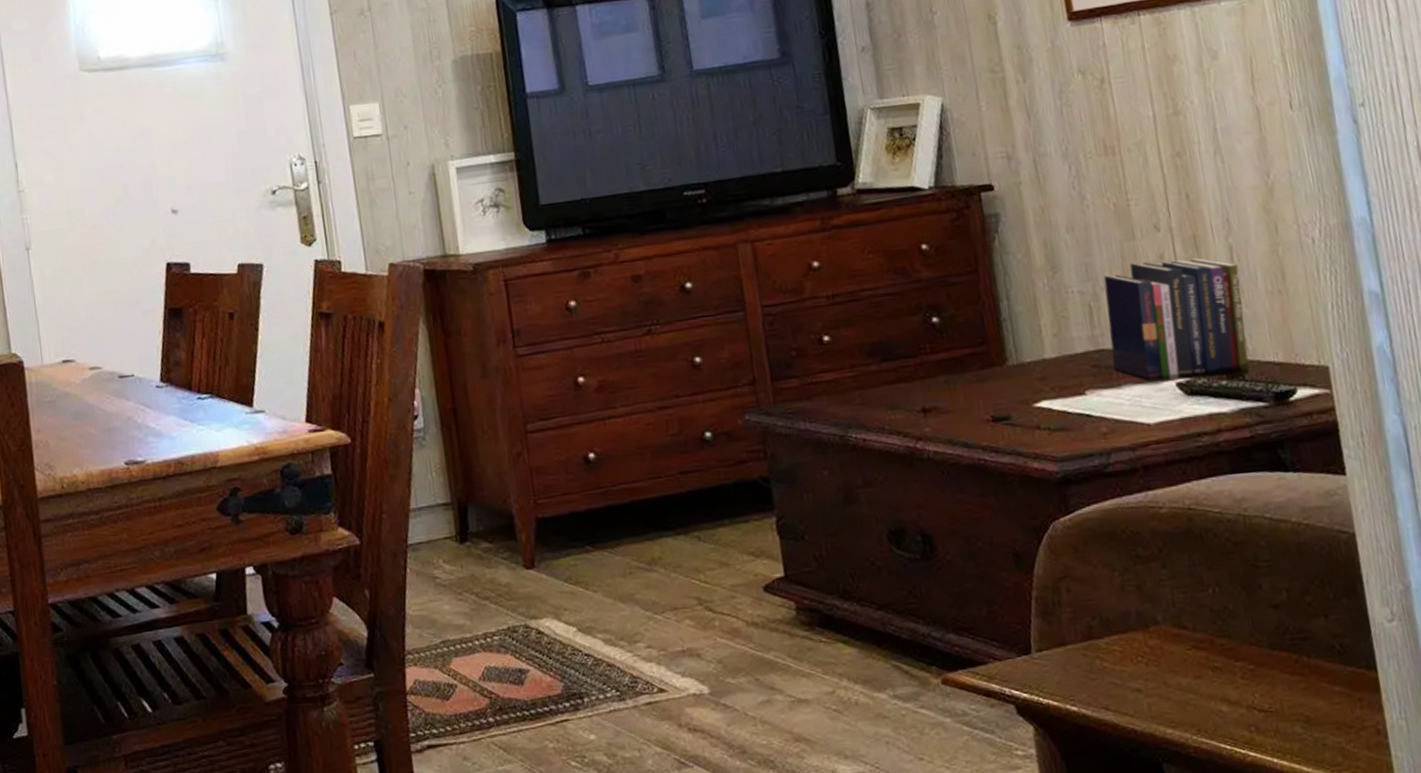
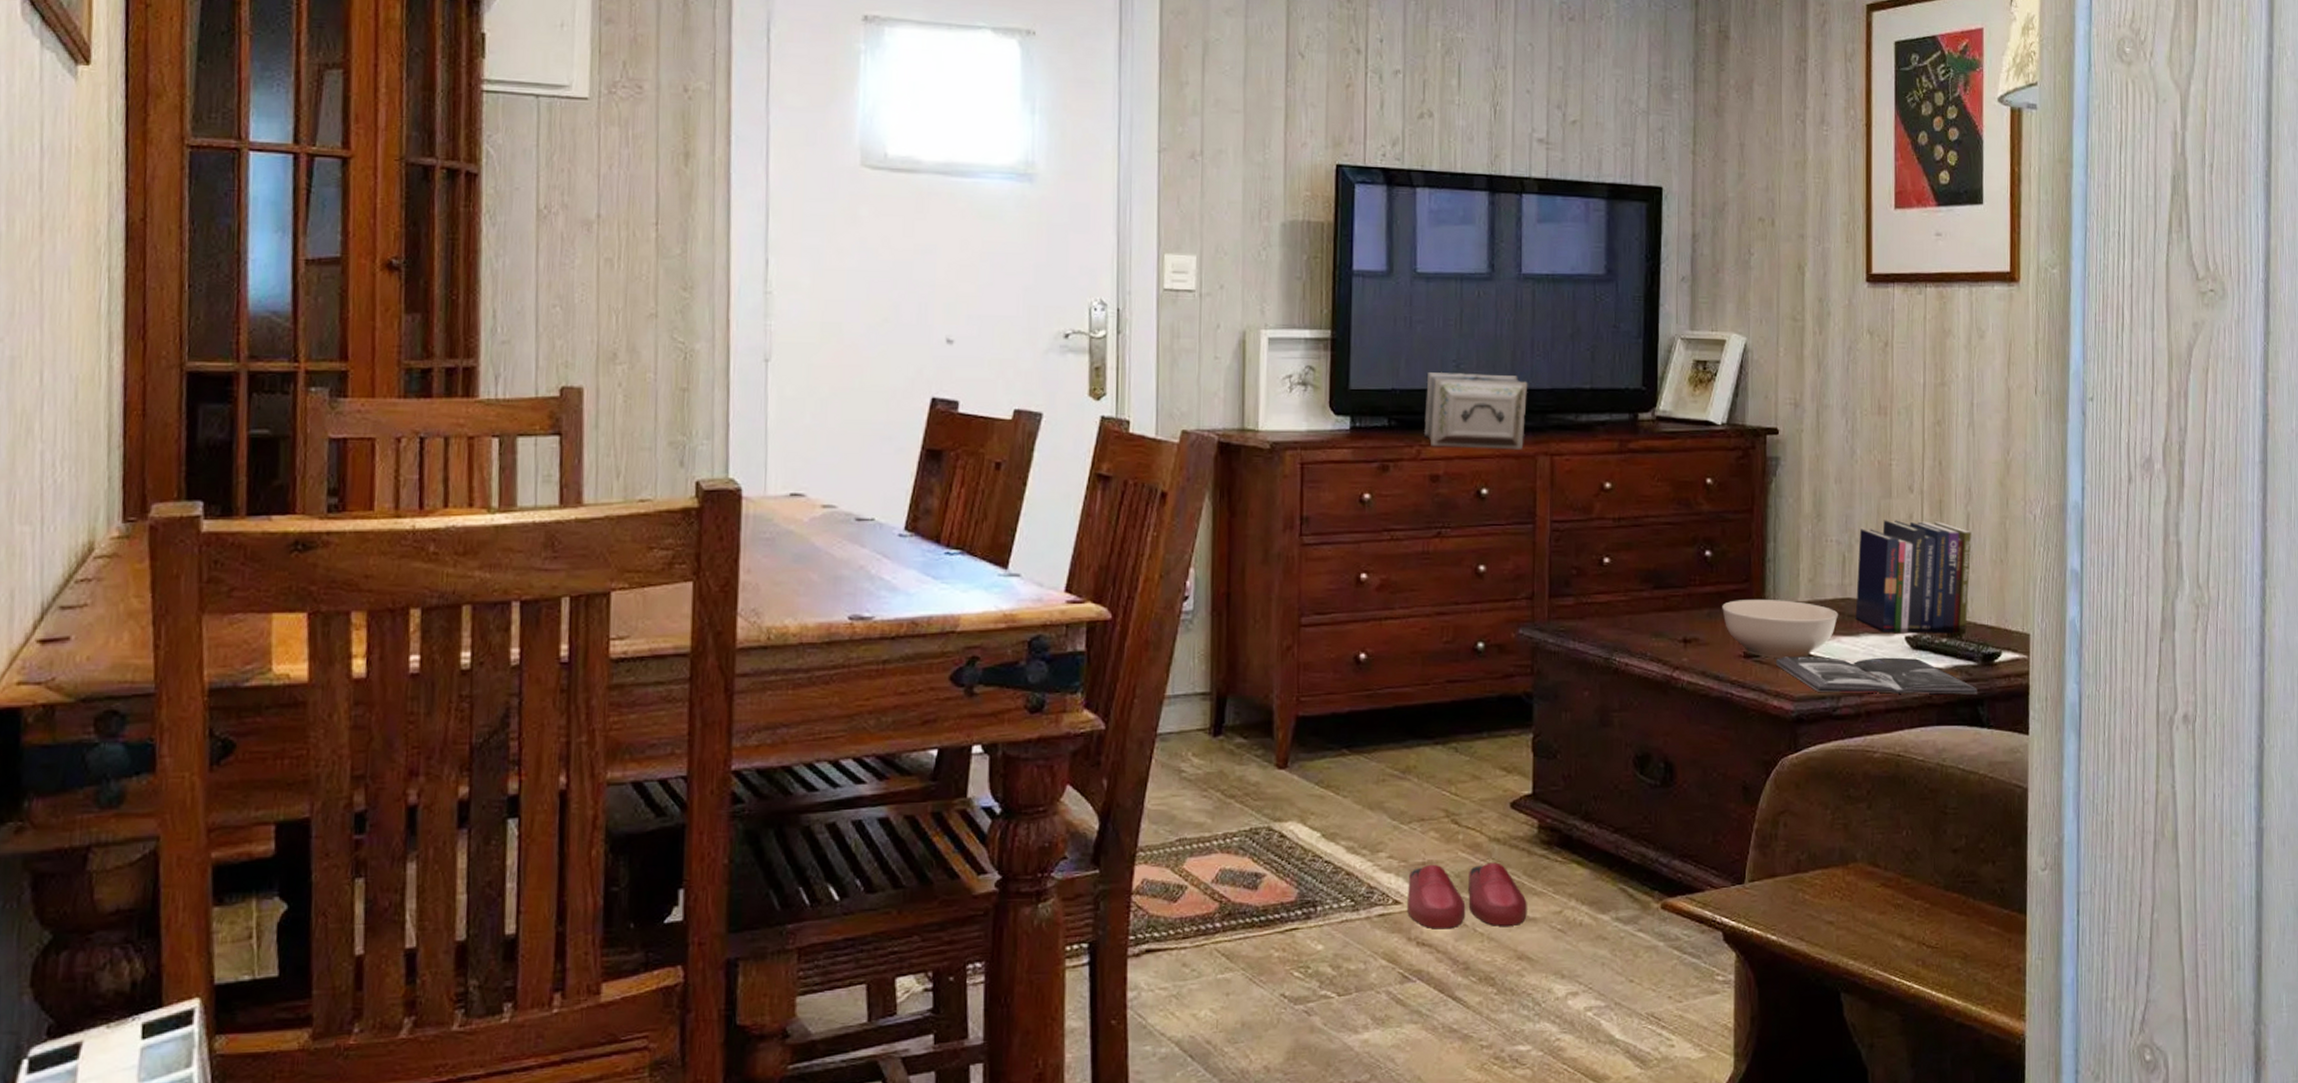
decorative box: none [613,169,722,249] -> present [1424,371,1528,450]
slippers: none [669,646,798,715] -> present [1407,862,1527,929]
bowl: none [959,358,1094,420] -> present [1722,599,1839,659]
magazine: none [1029,405,1274,450] -> present [1776,656,1977,695]

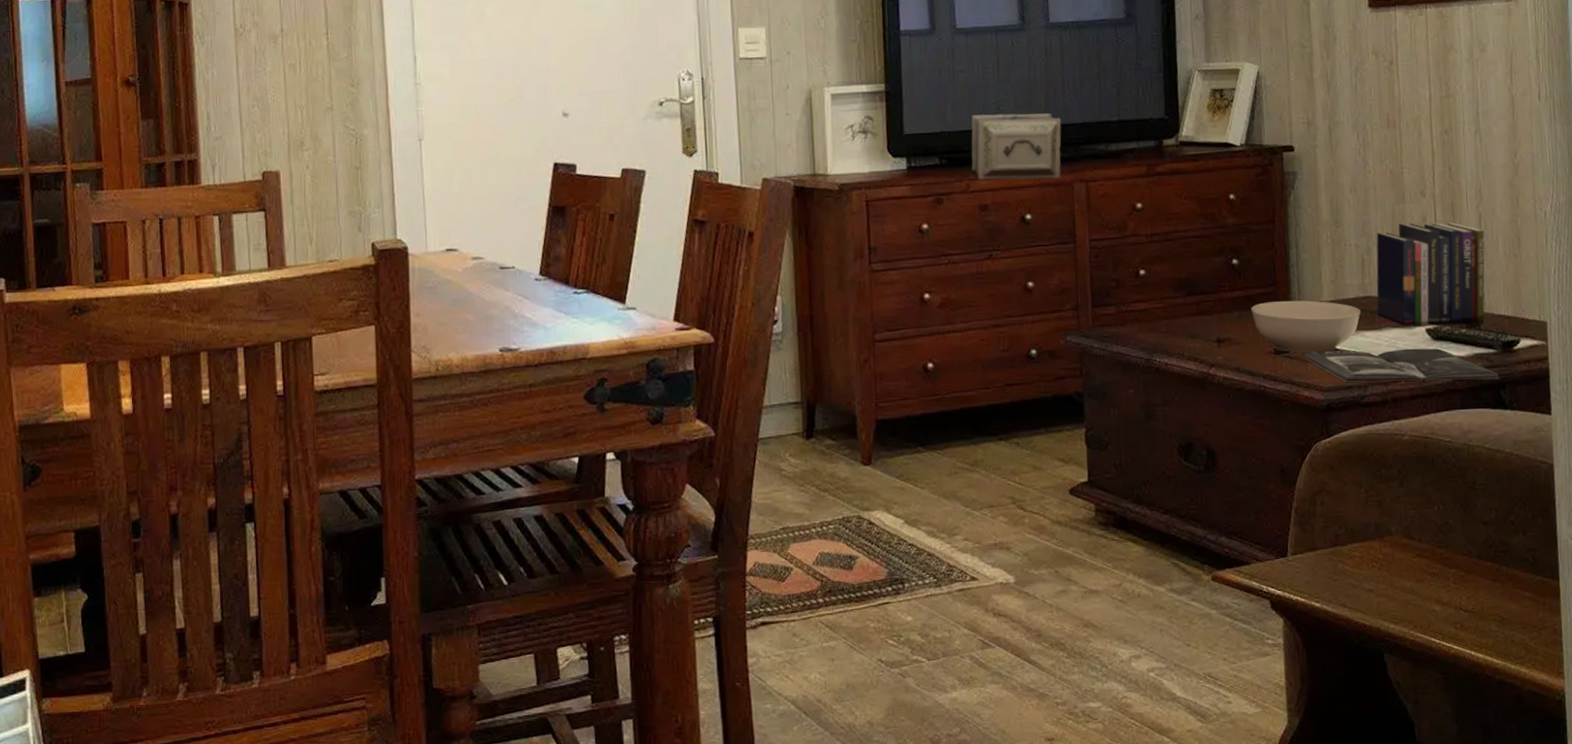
slippers: present [1407,862,1527,929] -> none [982,542,1090,602]

